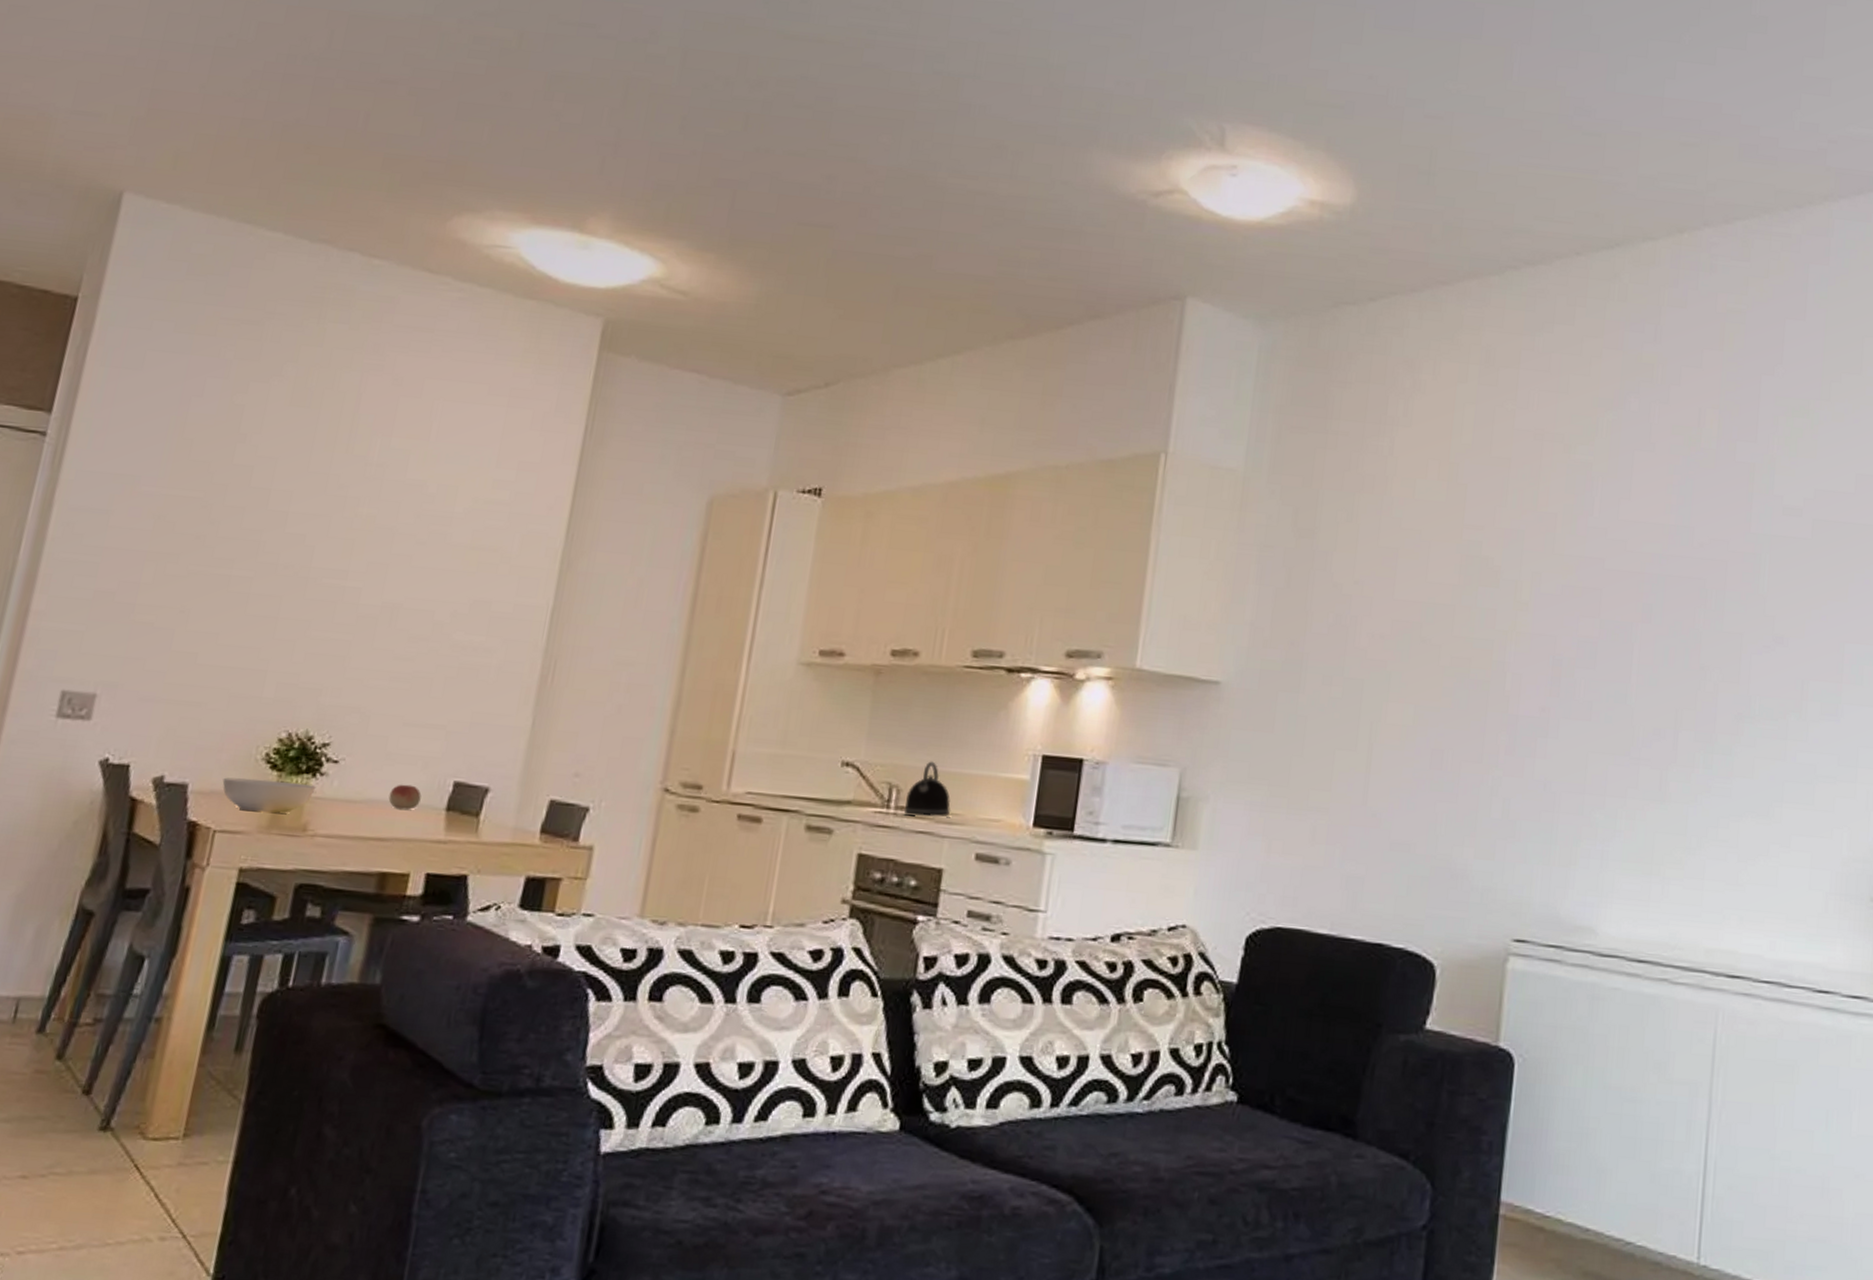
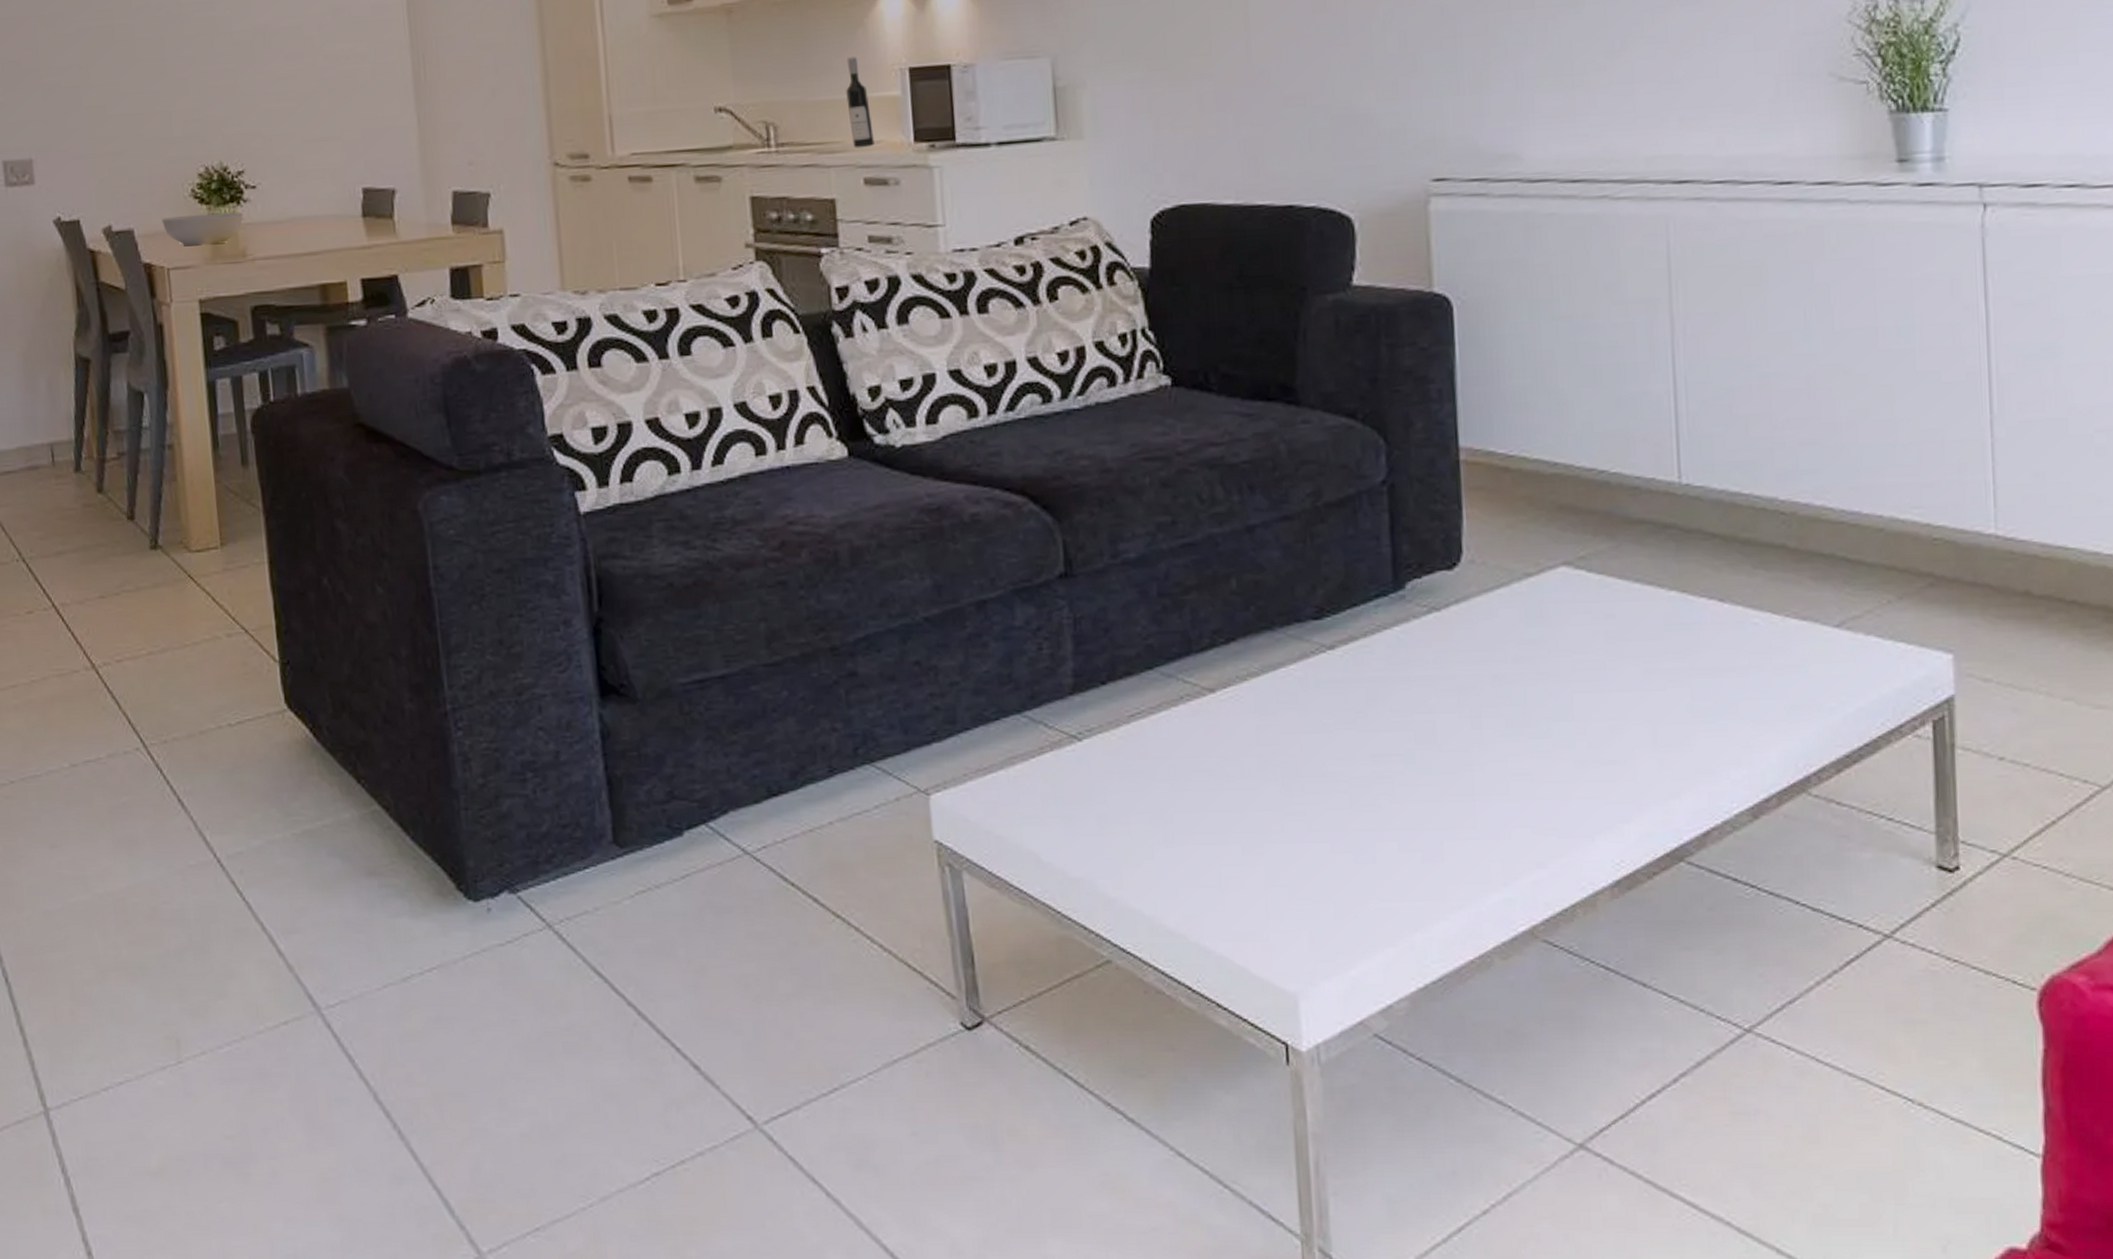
fruit: present [388,784,422,811] -> none [308,198,338,223]
kettle: present [903,761,951,818] -> none [784,92,831,152]
bottle: none [972,735,998,825] -> present [846,57,874,148]

